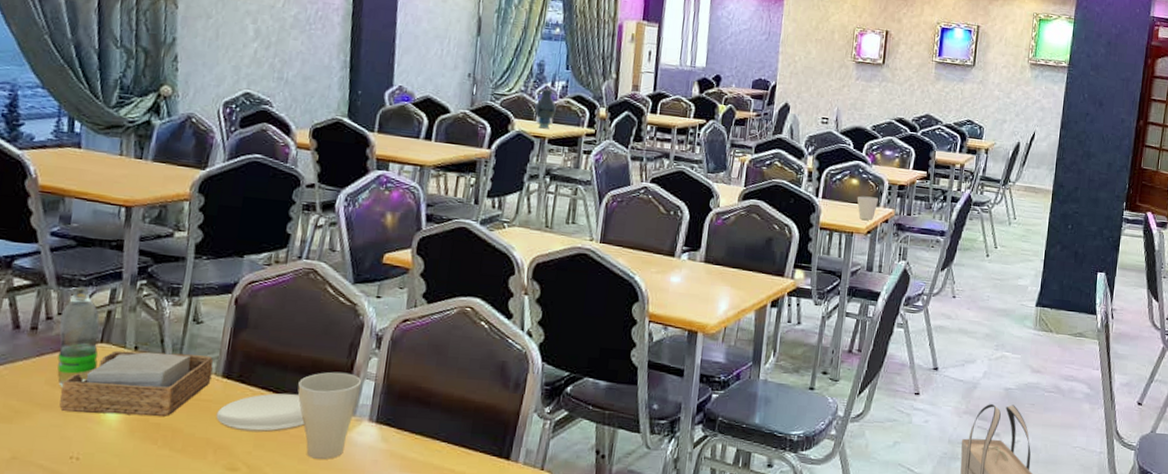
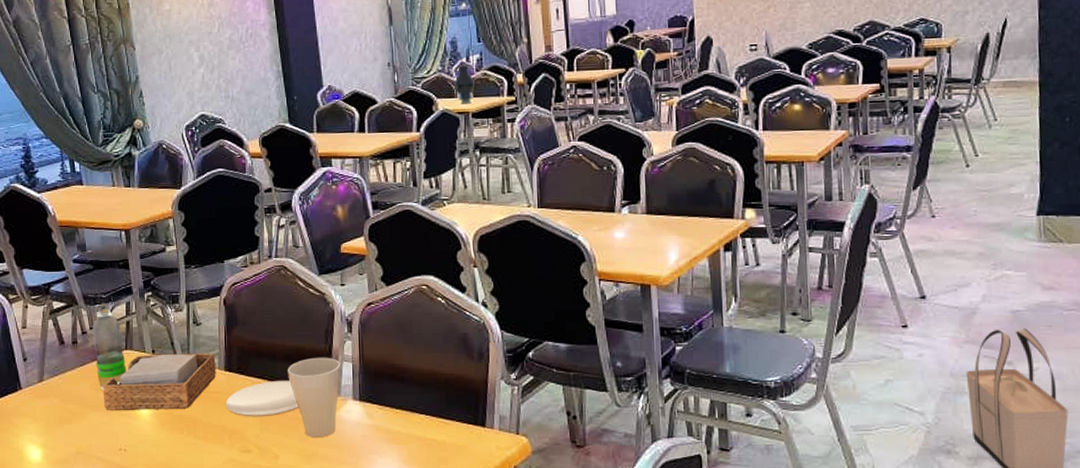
cup: present [857,196,878,220] -> none [802,120,827,146]

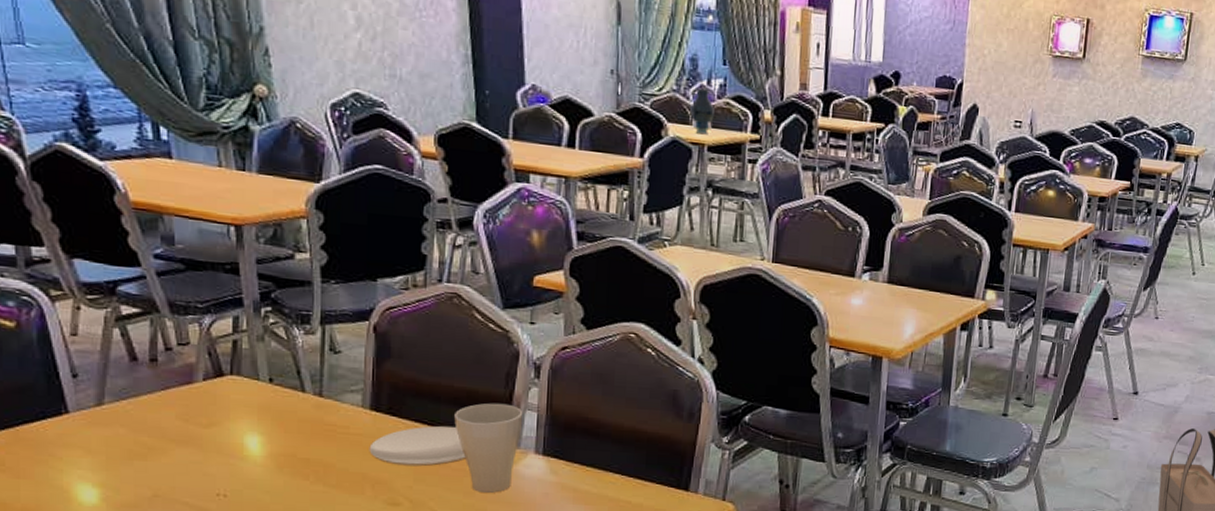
bottle: present [92,303,126,391] -> none [180,314,230,423]
napkin holder: present [102,353,216,411] -> none [194,383,359,452]

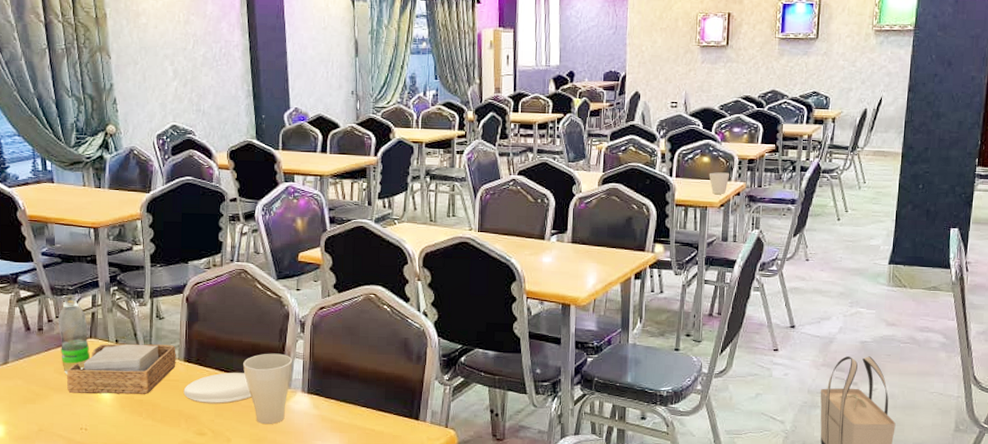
bottle: none [180,314,230,423] -> present [58,294,90,375]
napkin holder: none [194,383,359,452] -> present [66,343,176,395]
vase: present [690,88,715,135] -> none [411,99,429,135]
cup: none [1053,209,1077,236] -> present [709,172,729,194]

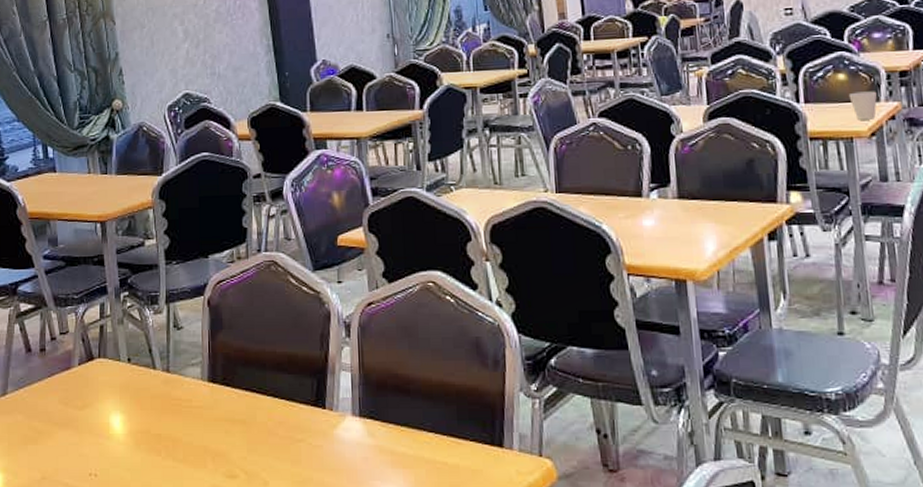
bottle: present [58,294,90,375] -> none [62,305,99,405]
napkin holder: present [66,343,176,395] -> none [72,361,199,430]
plate: present [183,372,252,405] -> none [209,392,291,436]
cup: present [243,353,293,425] -> none [279,365,339,461]

